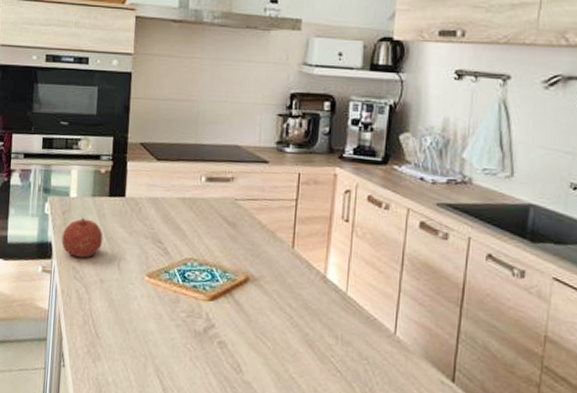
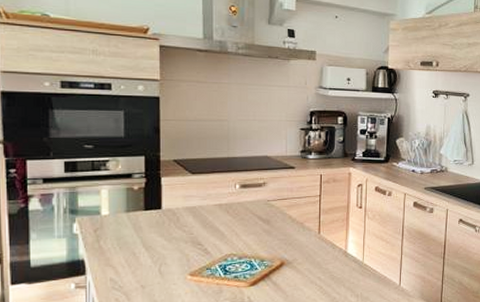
fruit: present [61,217,103,258] -> none [96,232,141,269]

